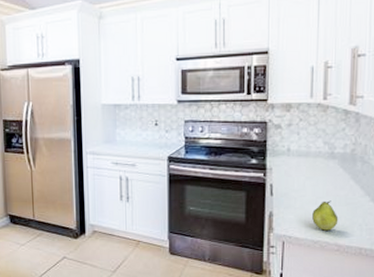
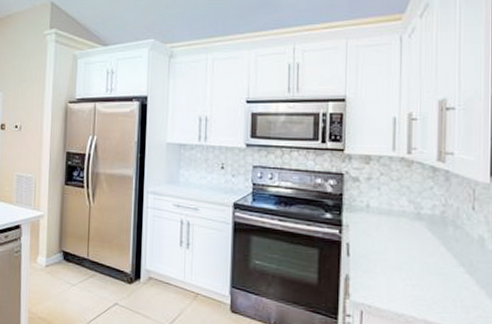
fruit: present [312,200,339,231] -> none [396,267,427,304]

